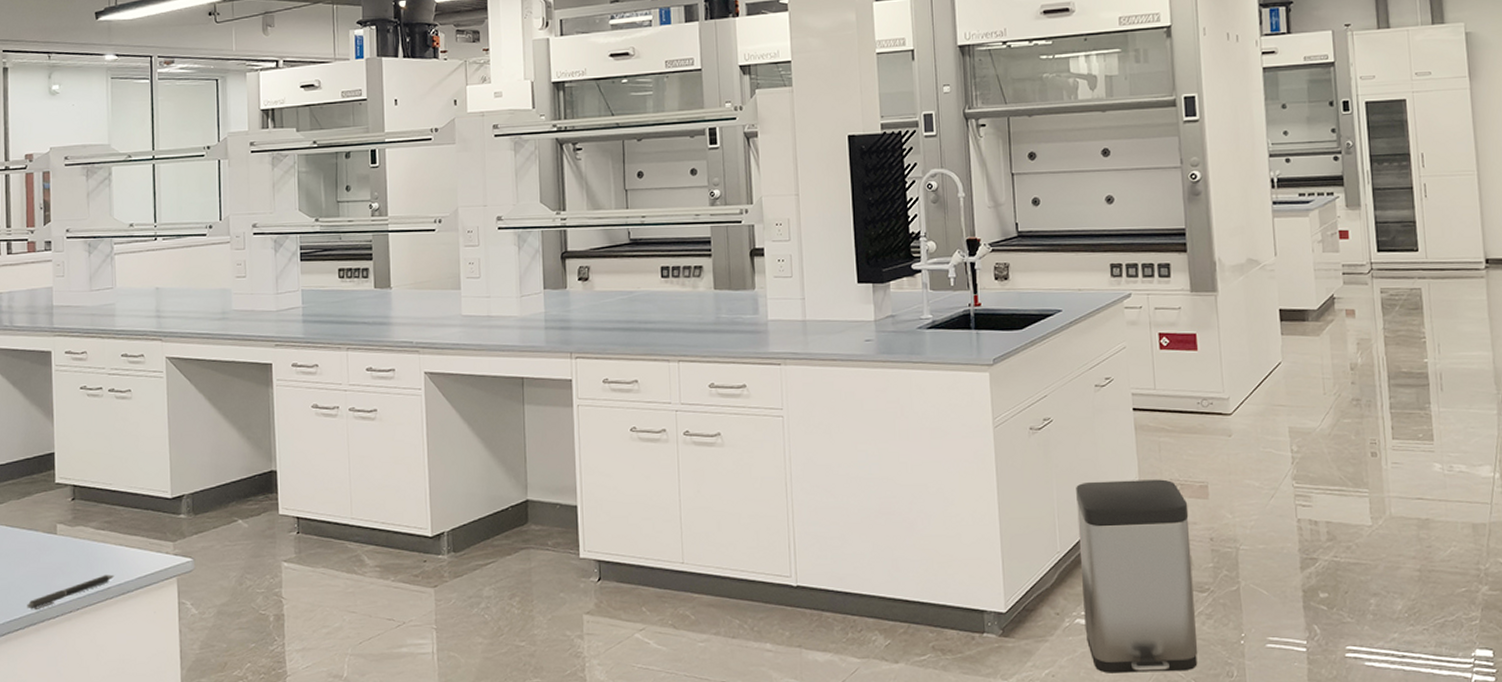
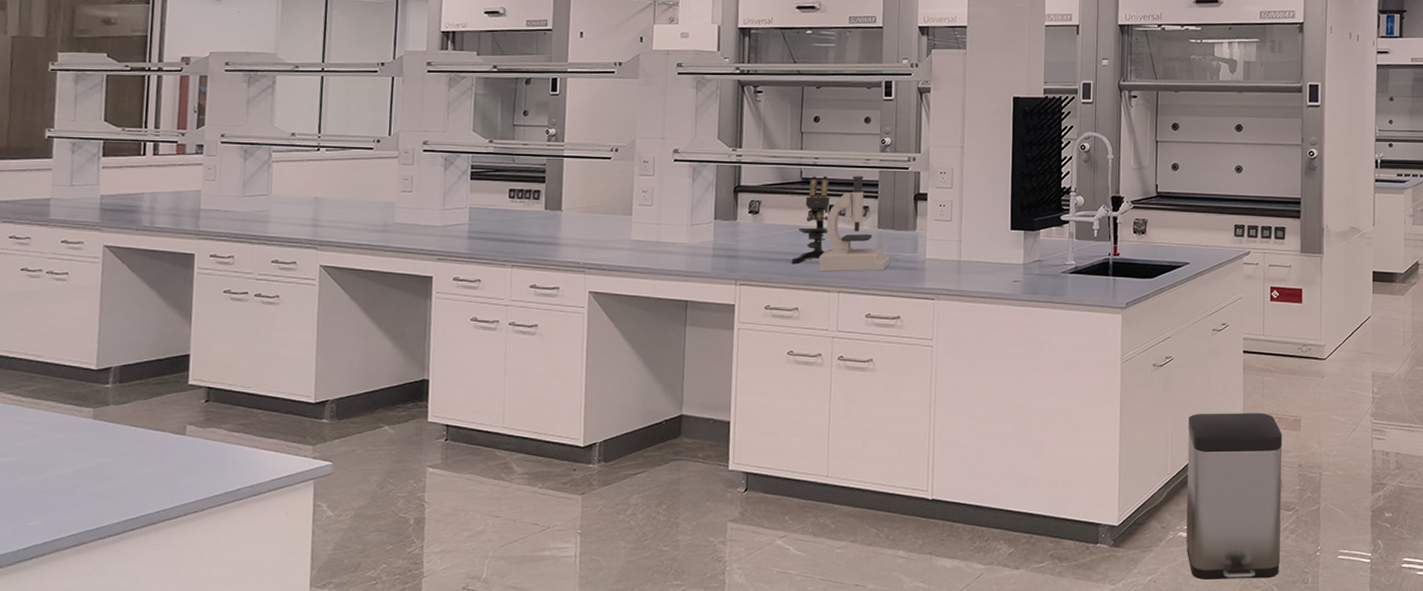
pen: present [27,574,115,611] -> none [146,476,246,510]
microscope: none [626,236,662,333] -> present [791,176,831,265]
microscope: none [654,233,730,340] -> present [818,176,890,272]

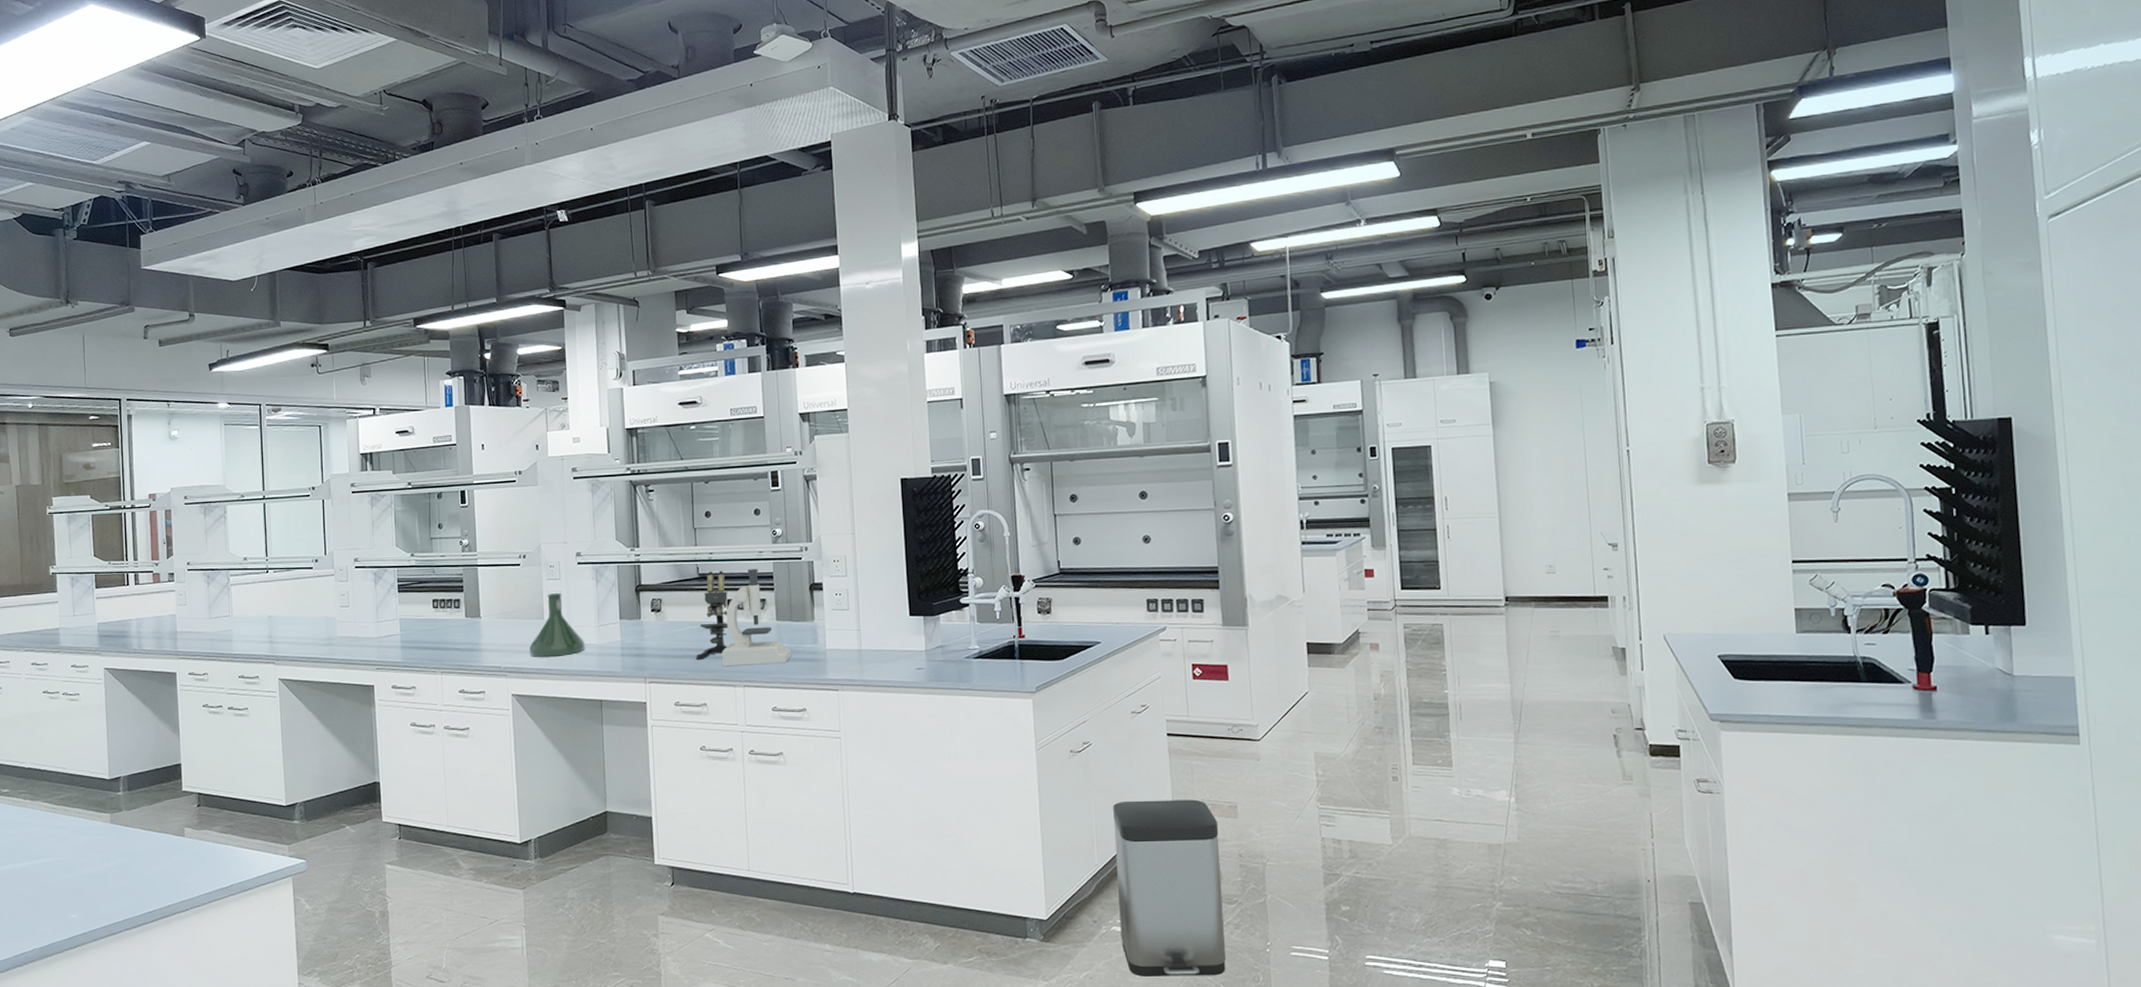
flask: none [613,190,675,255] -> present [529,593,586,658]

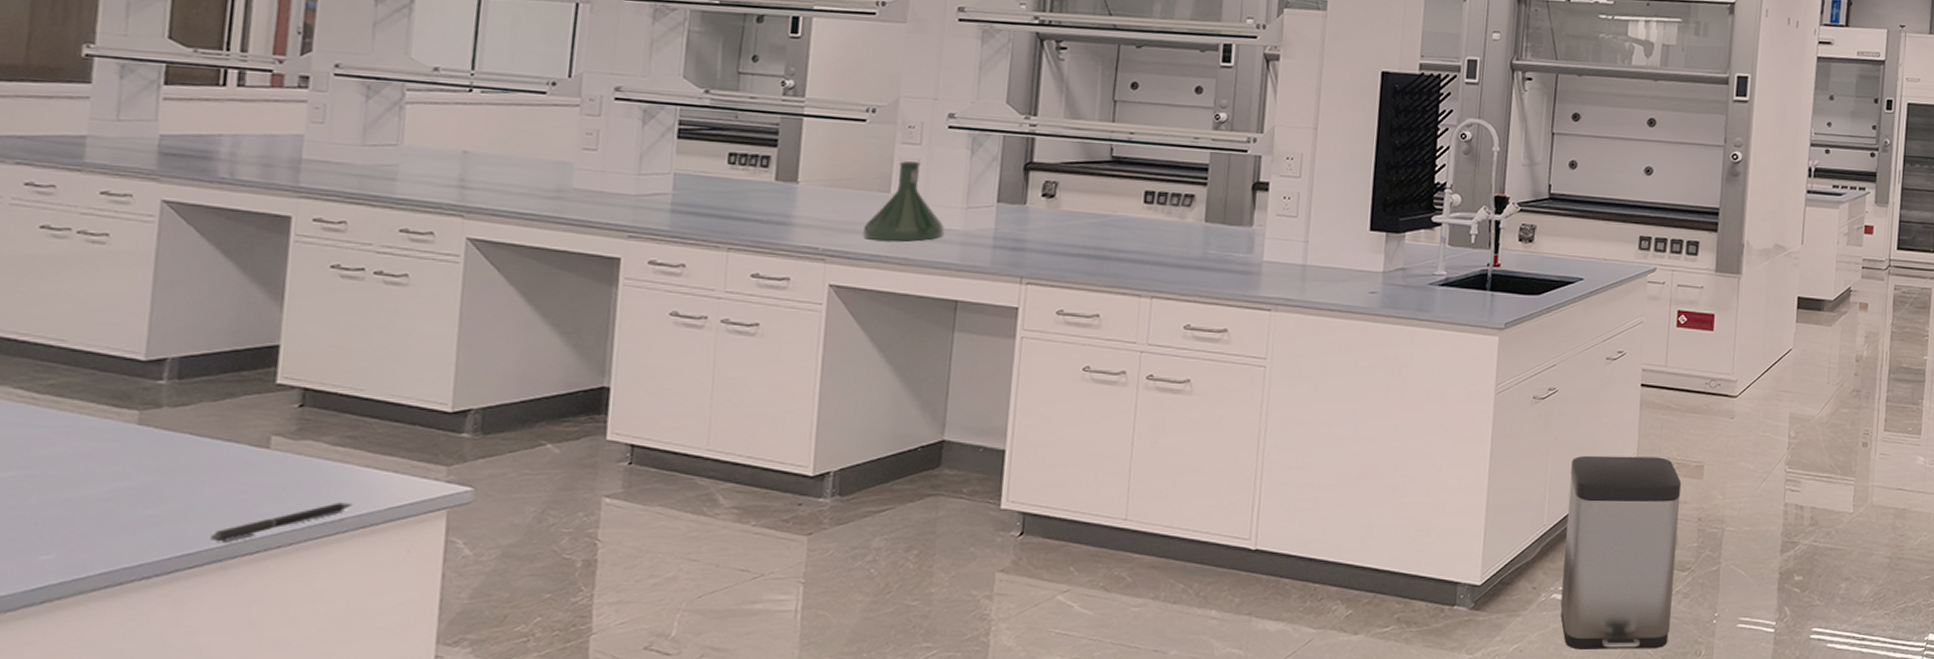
pen: none [160,873,237,905] -> present [210,502,353,544]
microscope: present [696,571,729,661] -> none [1093,155,1148,262]
microscope: present [721,569,792,667] -> none [1128,157,1219,274]

